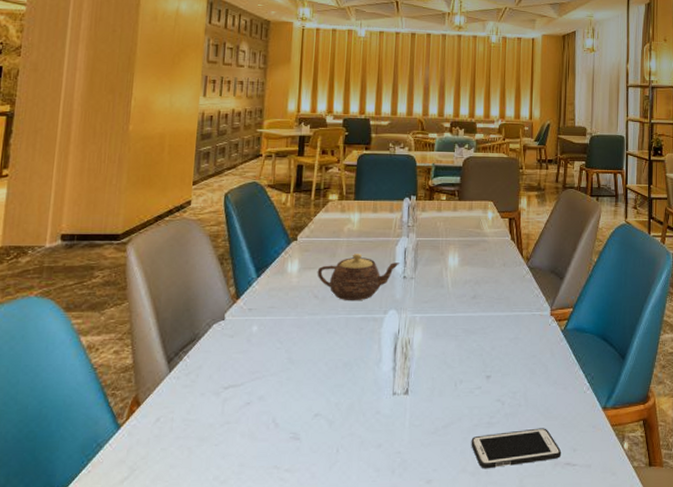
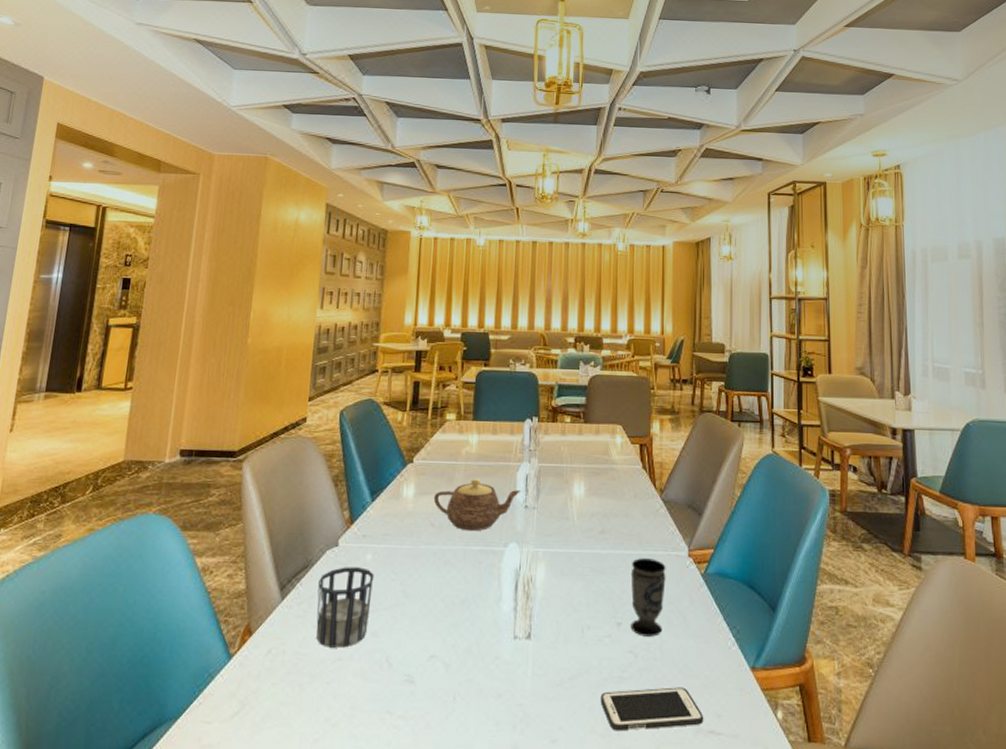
cup: none [204,338,261,413] -> present [316,567,375,648]
cup: none [498,319,531,387] -> present [630,558,666,637]

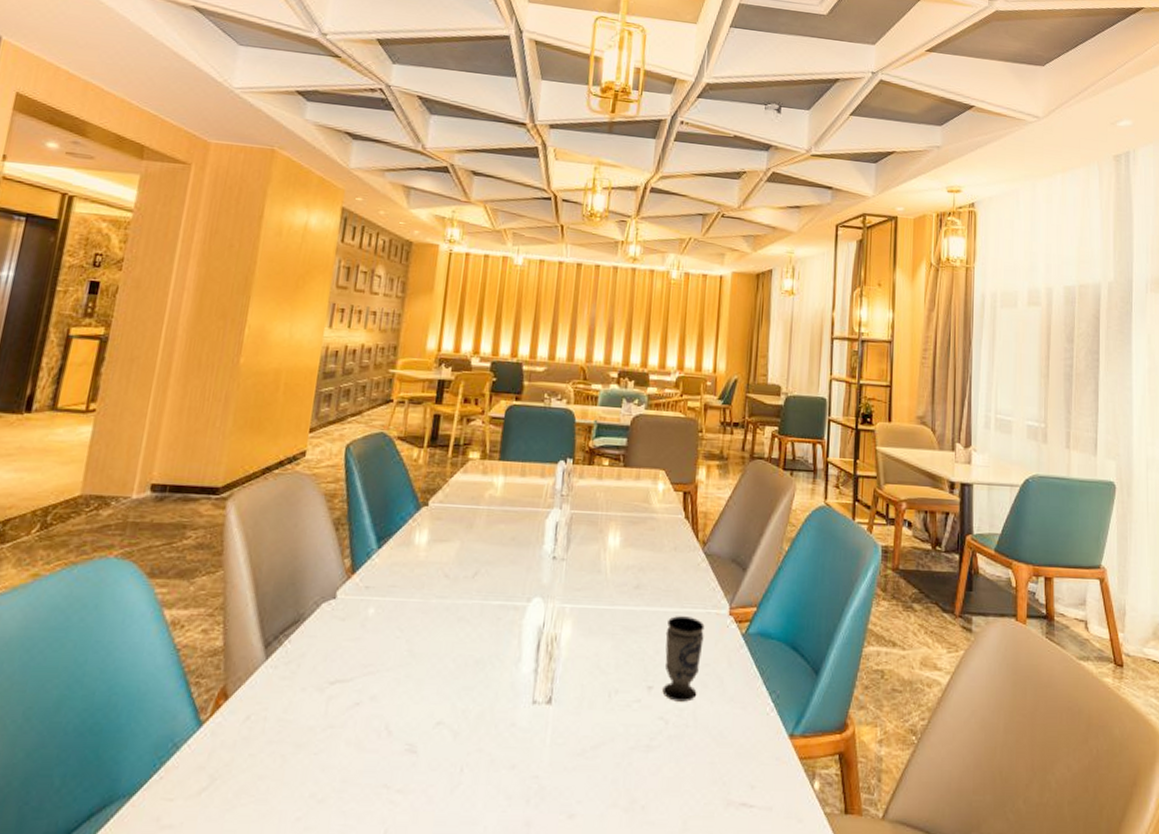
cup: present [316,567,375,648] -> none [305,622,377,714]
teapot: present [433,479,522,532] -> none [449,526,550,584]
cell phone: present [600,687,704,732] -> none [625,756,737,805]

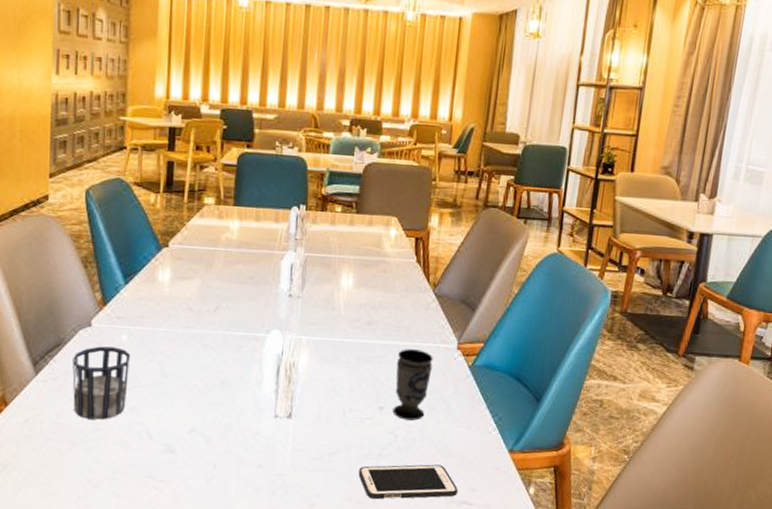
cup: none [305,622,377,714] -> present [72,346,131,420]
cell phone: none [625,756,737,805] -> present [358,464,459,500]

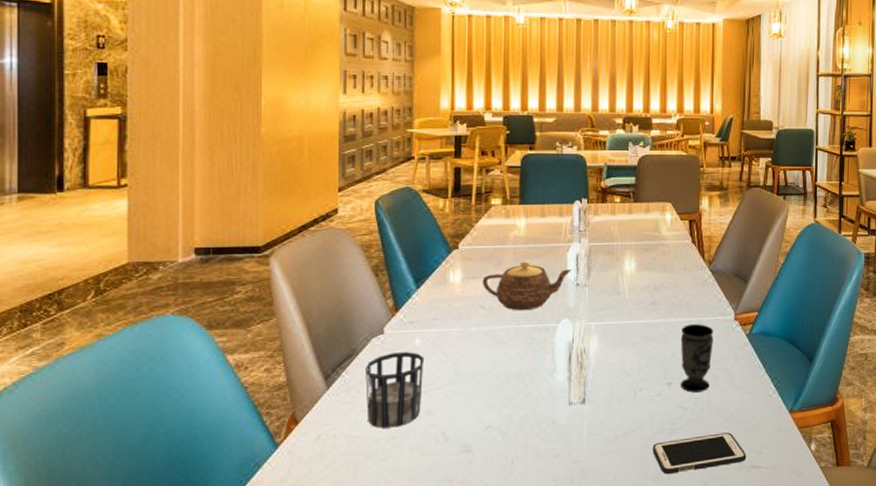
teapot: none [191,266,286,318] -> present [482,261,573,311]

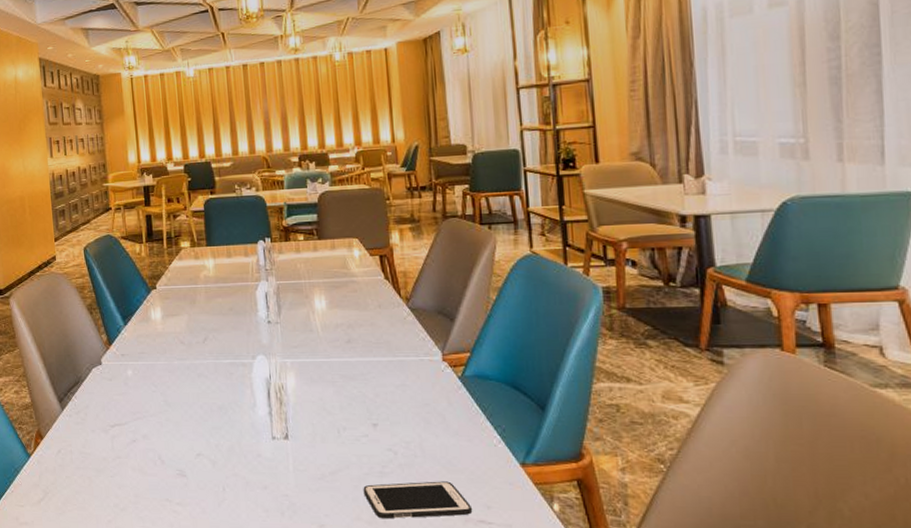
cup: present [365,352,425,428] -> none [90,382,139,448]
teapot: present [482,261,573,311] -> none [179,300,263,347]
cup: present [680,324,714,393] -> none [382,364,421,436]

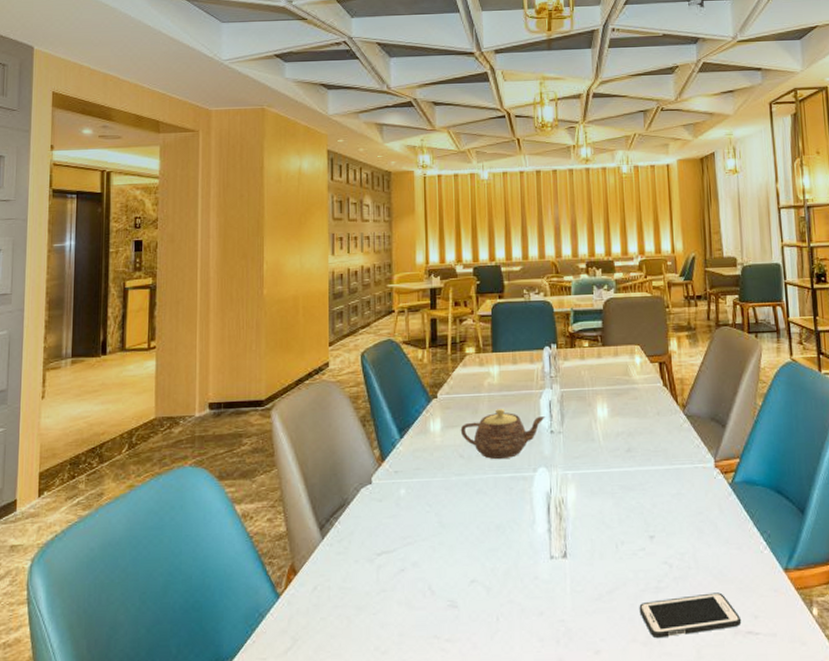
teapot: none [179,300,263,347] -> present [460,409,546,460]

